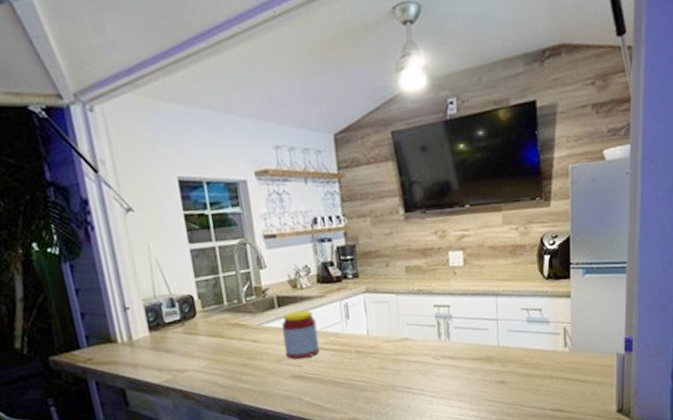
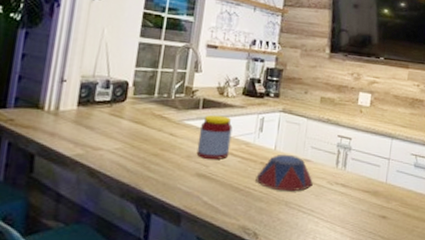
bowl: none [354,337,417,377] -> present [256,154,313,192]

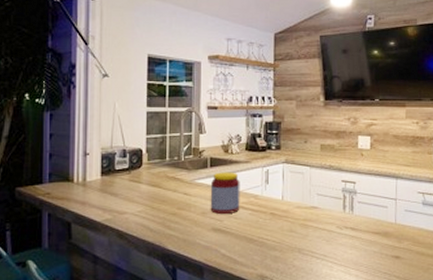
bowl: present [256,154,313,192] -> none [268,203,323,239]

